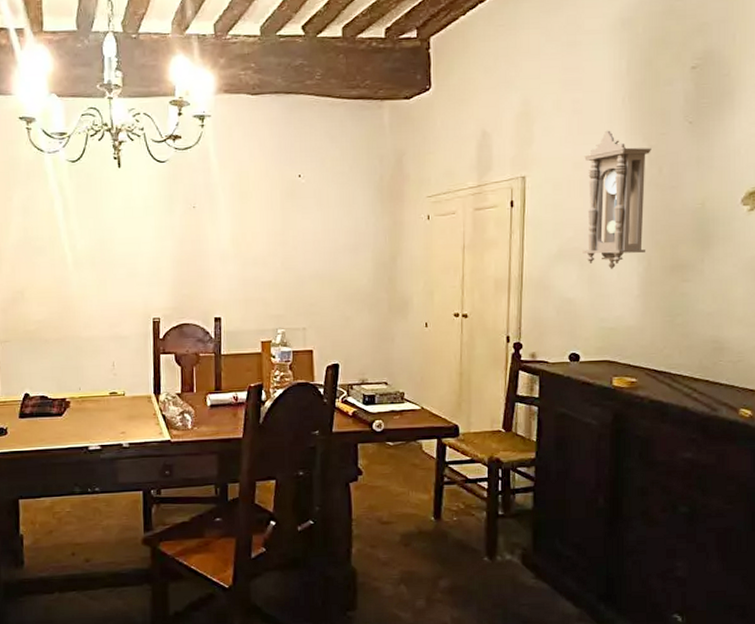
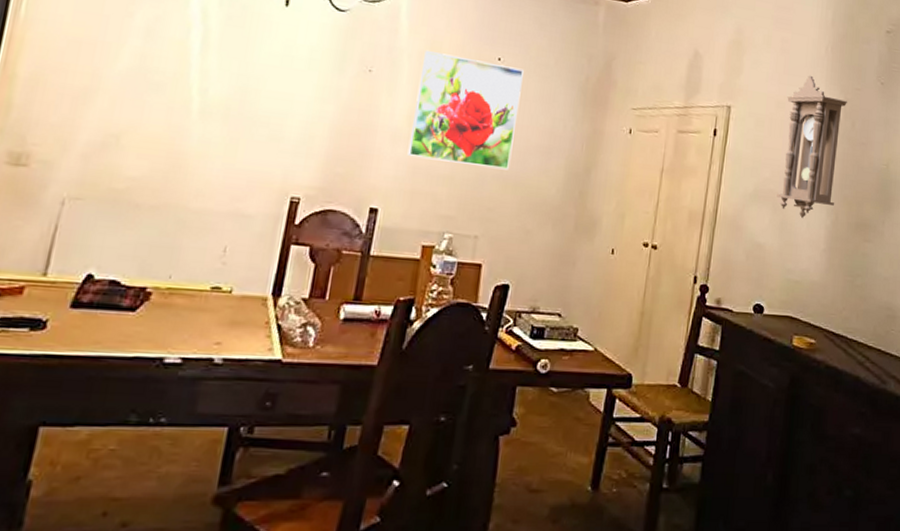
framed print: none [235,180,324,272] -> present [407,51,524,170]

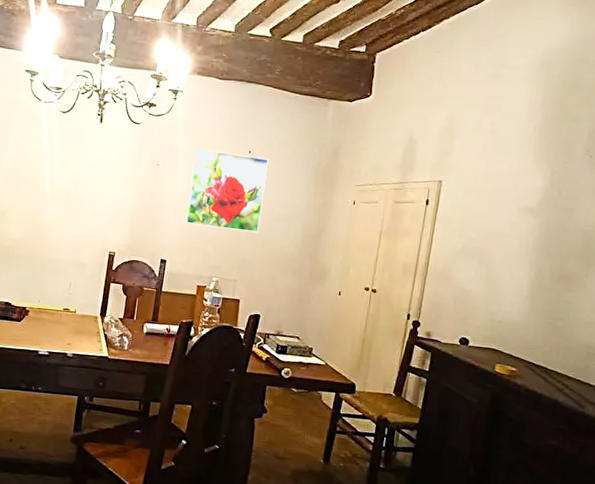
pendulum clock: present [777,75,847,218] -> none [483,152,554,271]

